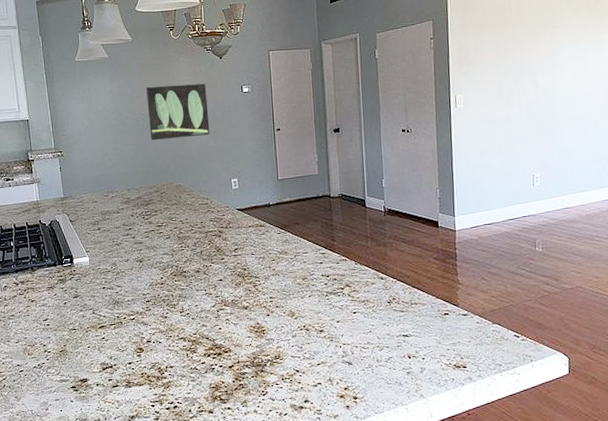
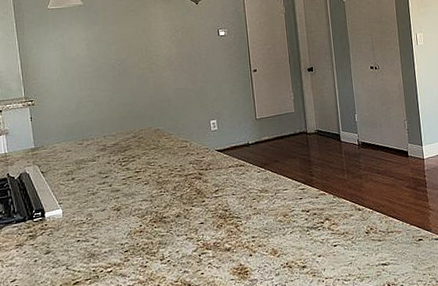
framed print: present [145,83,210,141] -> none [121,28,188,86]

